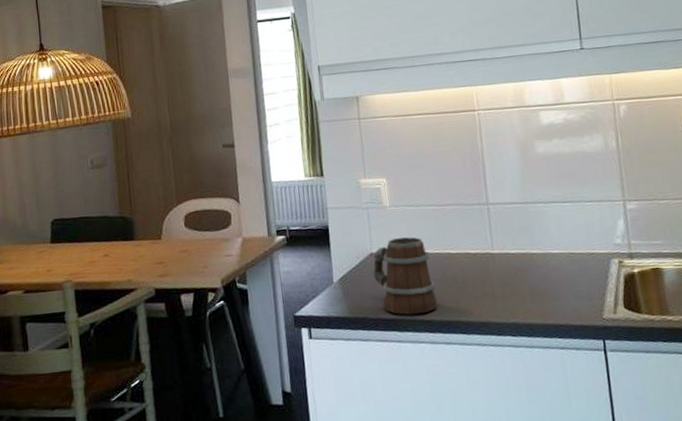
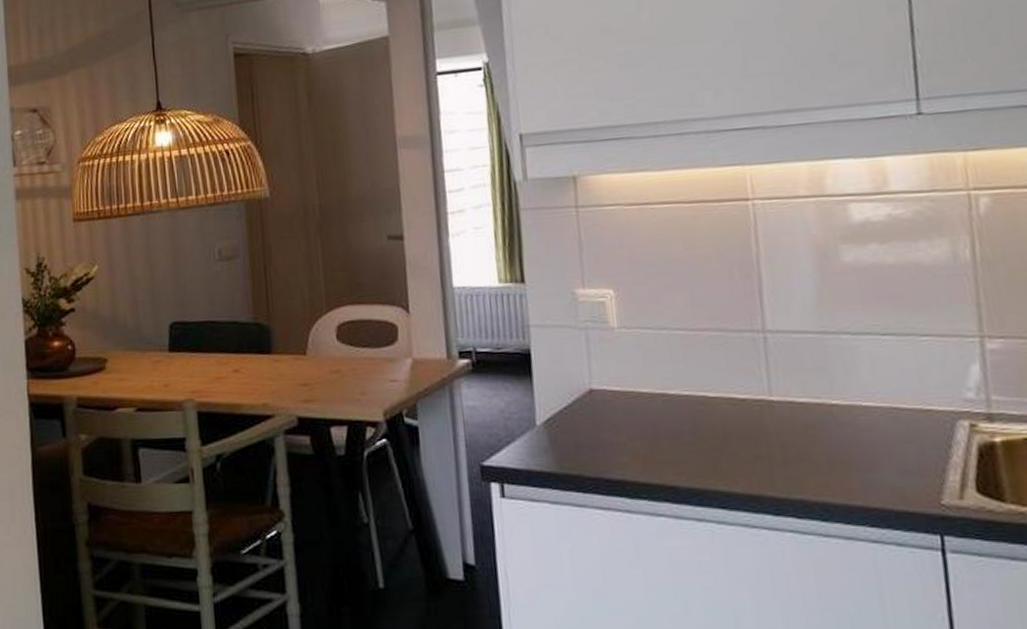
mug: present [372,237,438,315] -> none [591,371,685,477]

